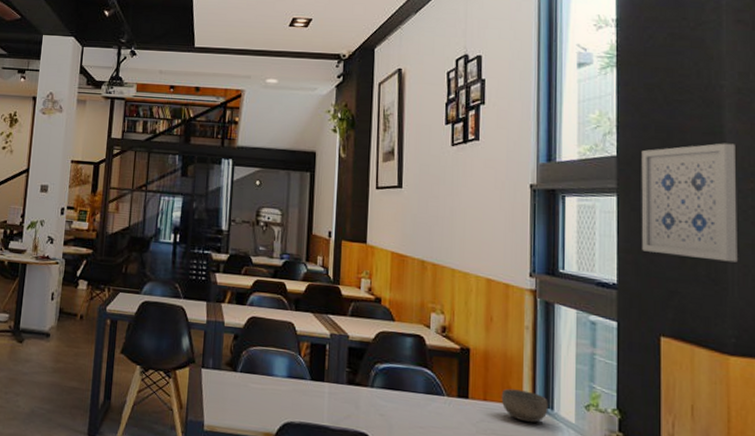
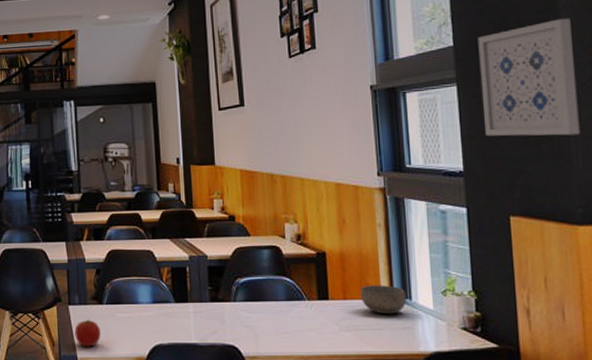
apple: none [204,385,231,415] -> present [74,319,101,347]

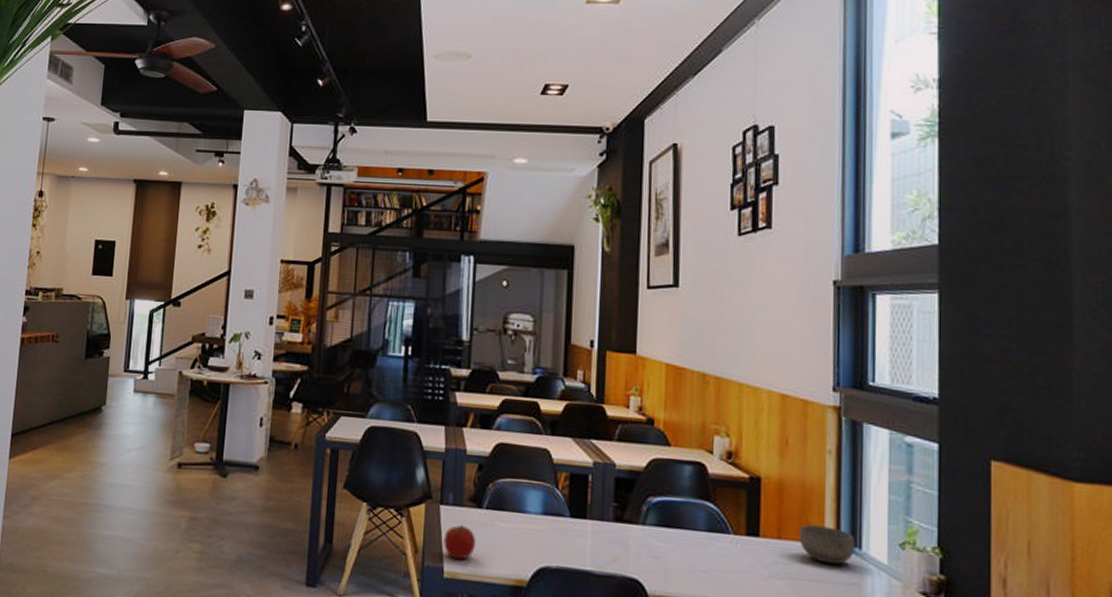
wall art: present [477,18,580,136] -> none [968,227,1085,371]

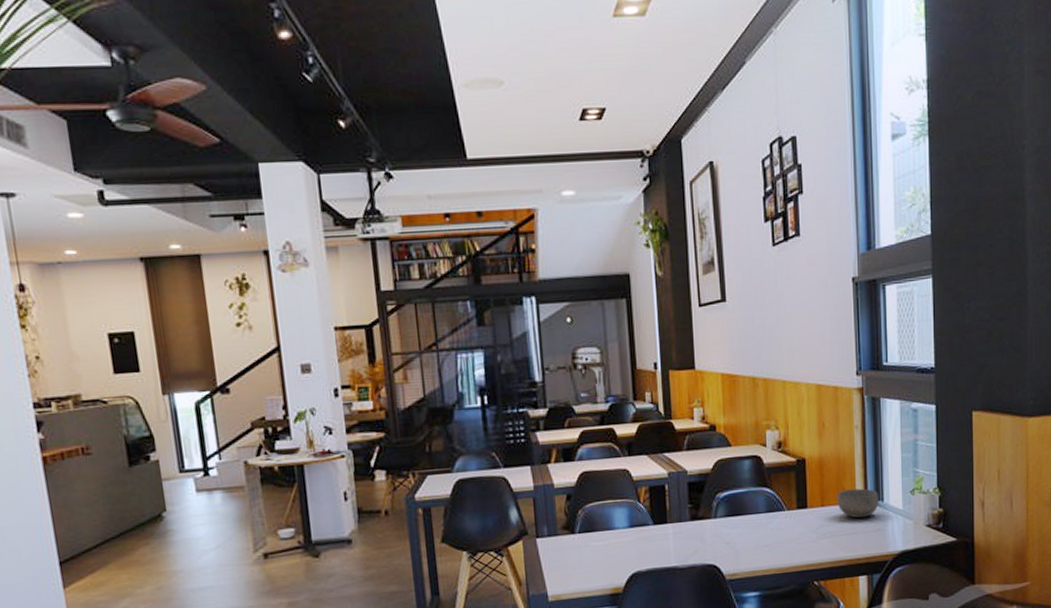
apple: present [443,525,476,560] -> none [544,552,574,583]

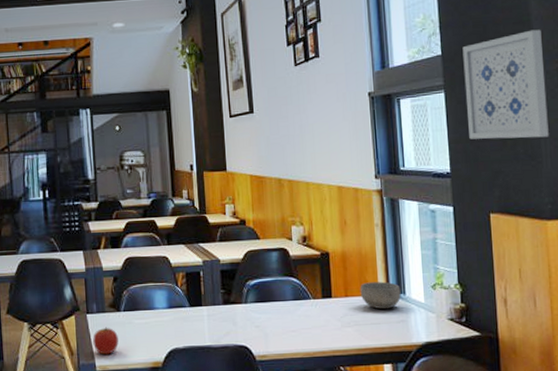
apple: none [544,552,574,583] -> present [93,327,119,355]
wall art: none [953,207,1036,331] -> present [462,29,549,140]

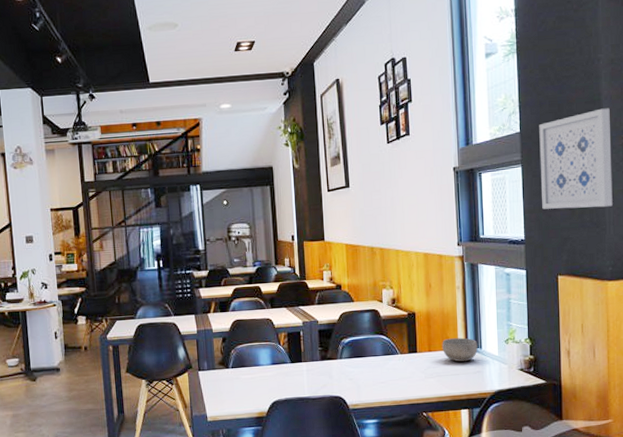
apple: present [93,327,119,355] -> none [204,382,227,407]

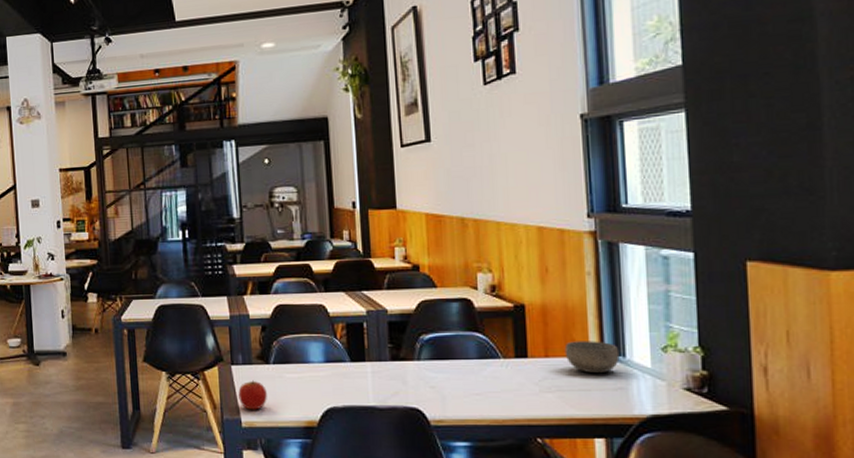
apple: none [204,382,227,407] -> present [238,380,267,410]
wall art: present [539,108,613,209] -> none [712,27,836,170]

